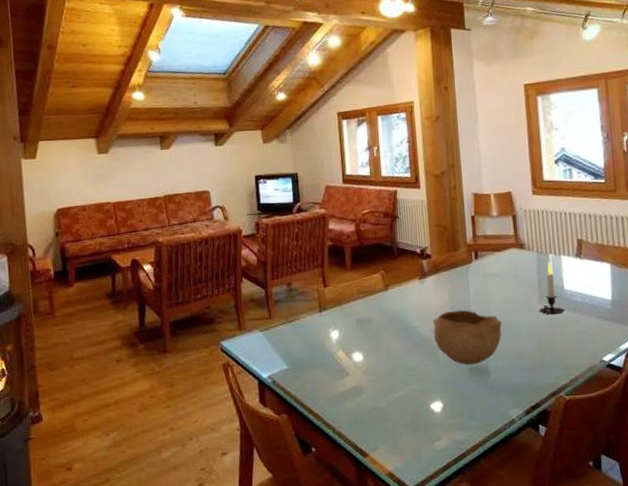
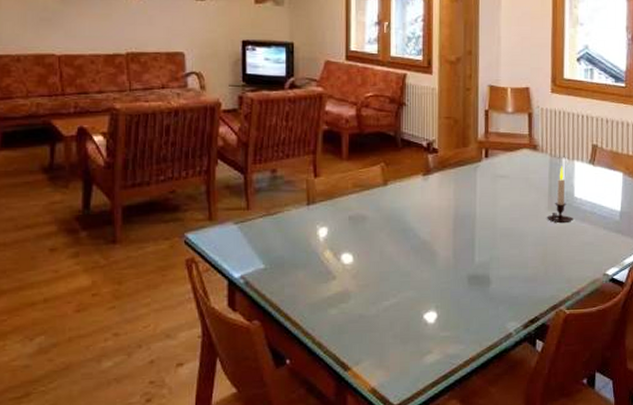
bowl: present [433,310,502,365] -> none [433,213,507,273]

